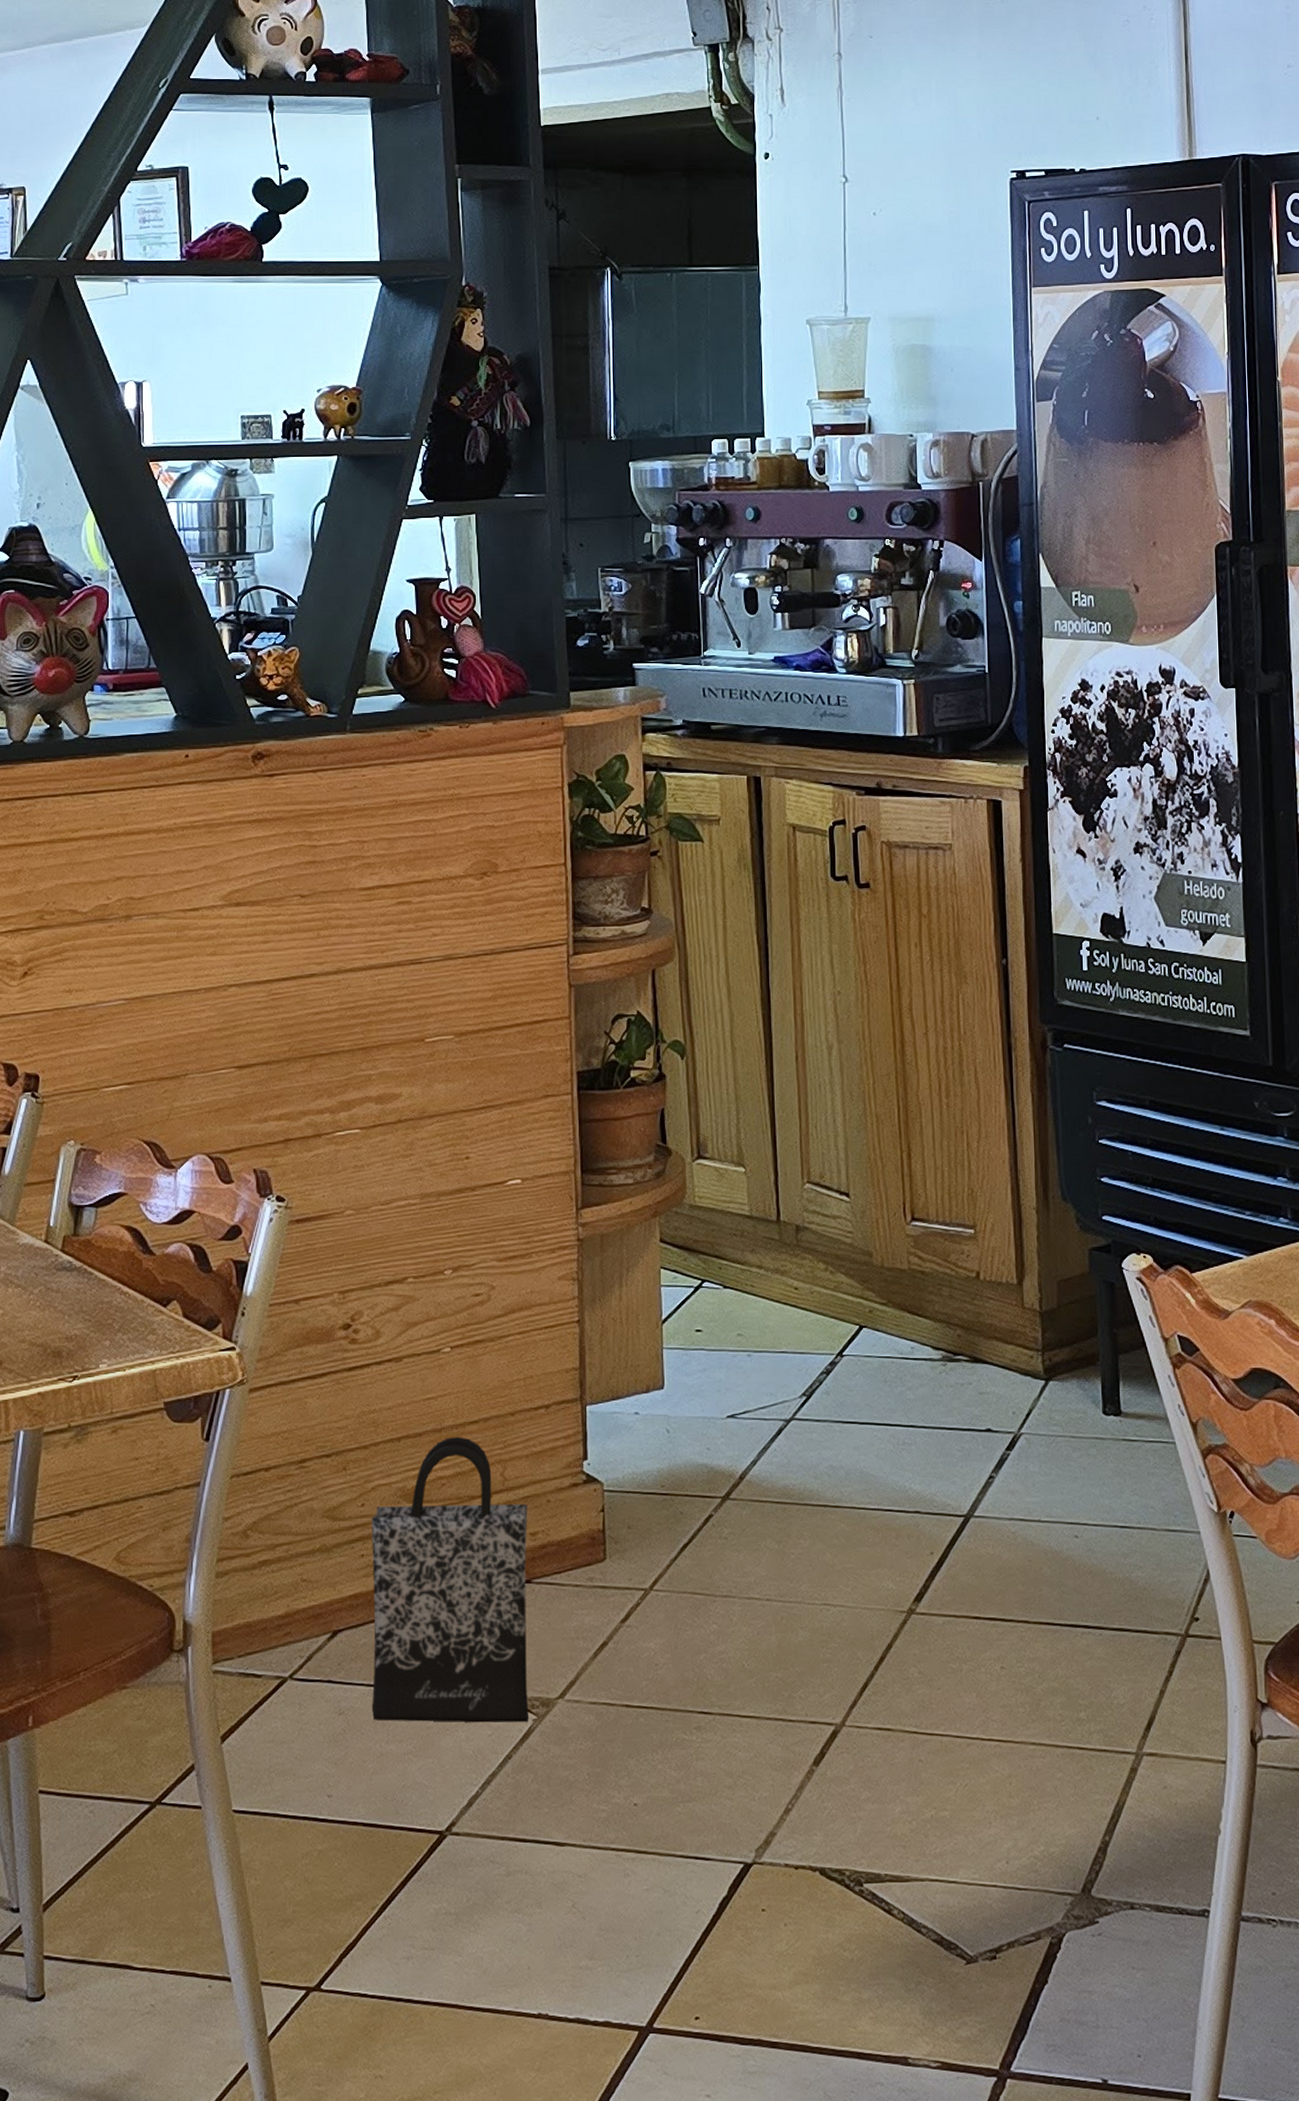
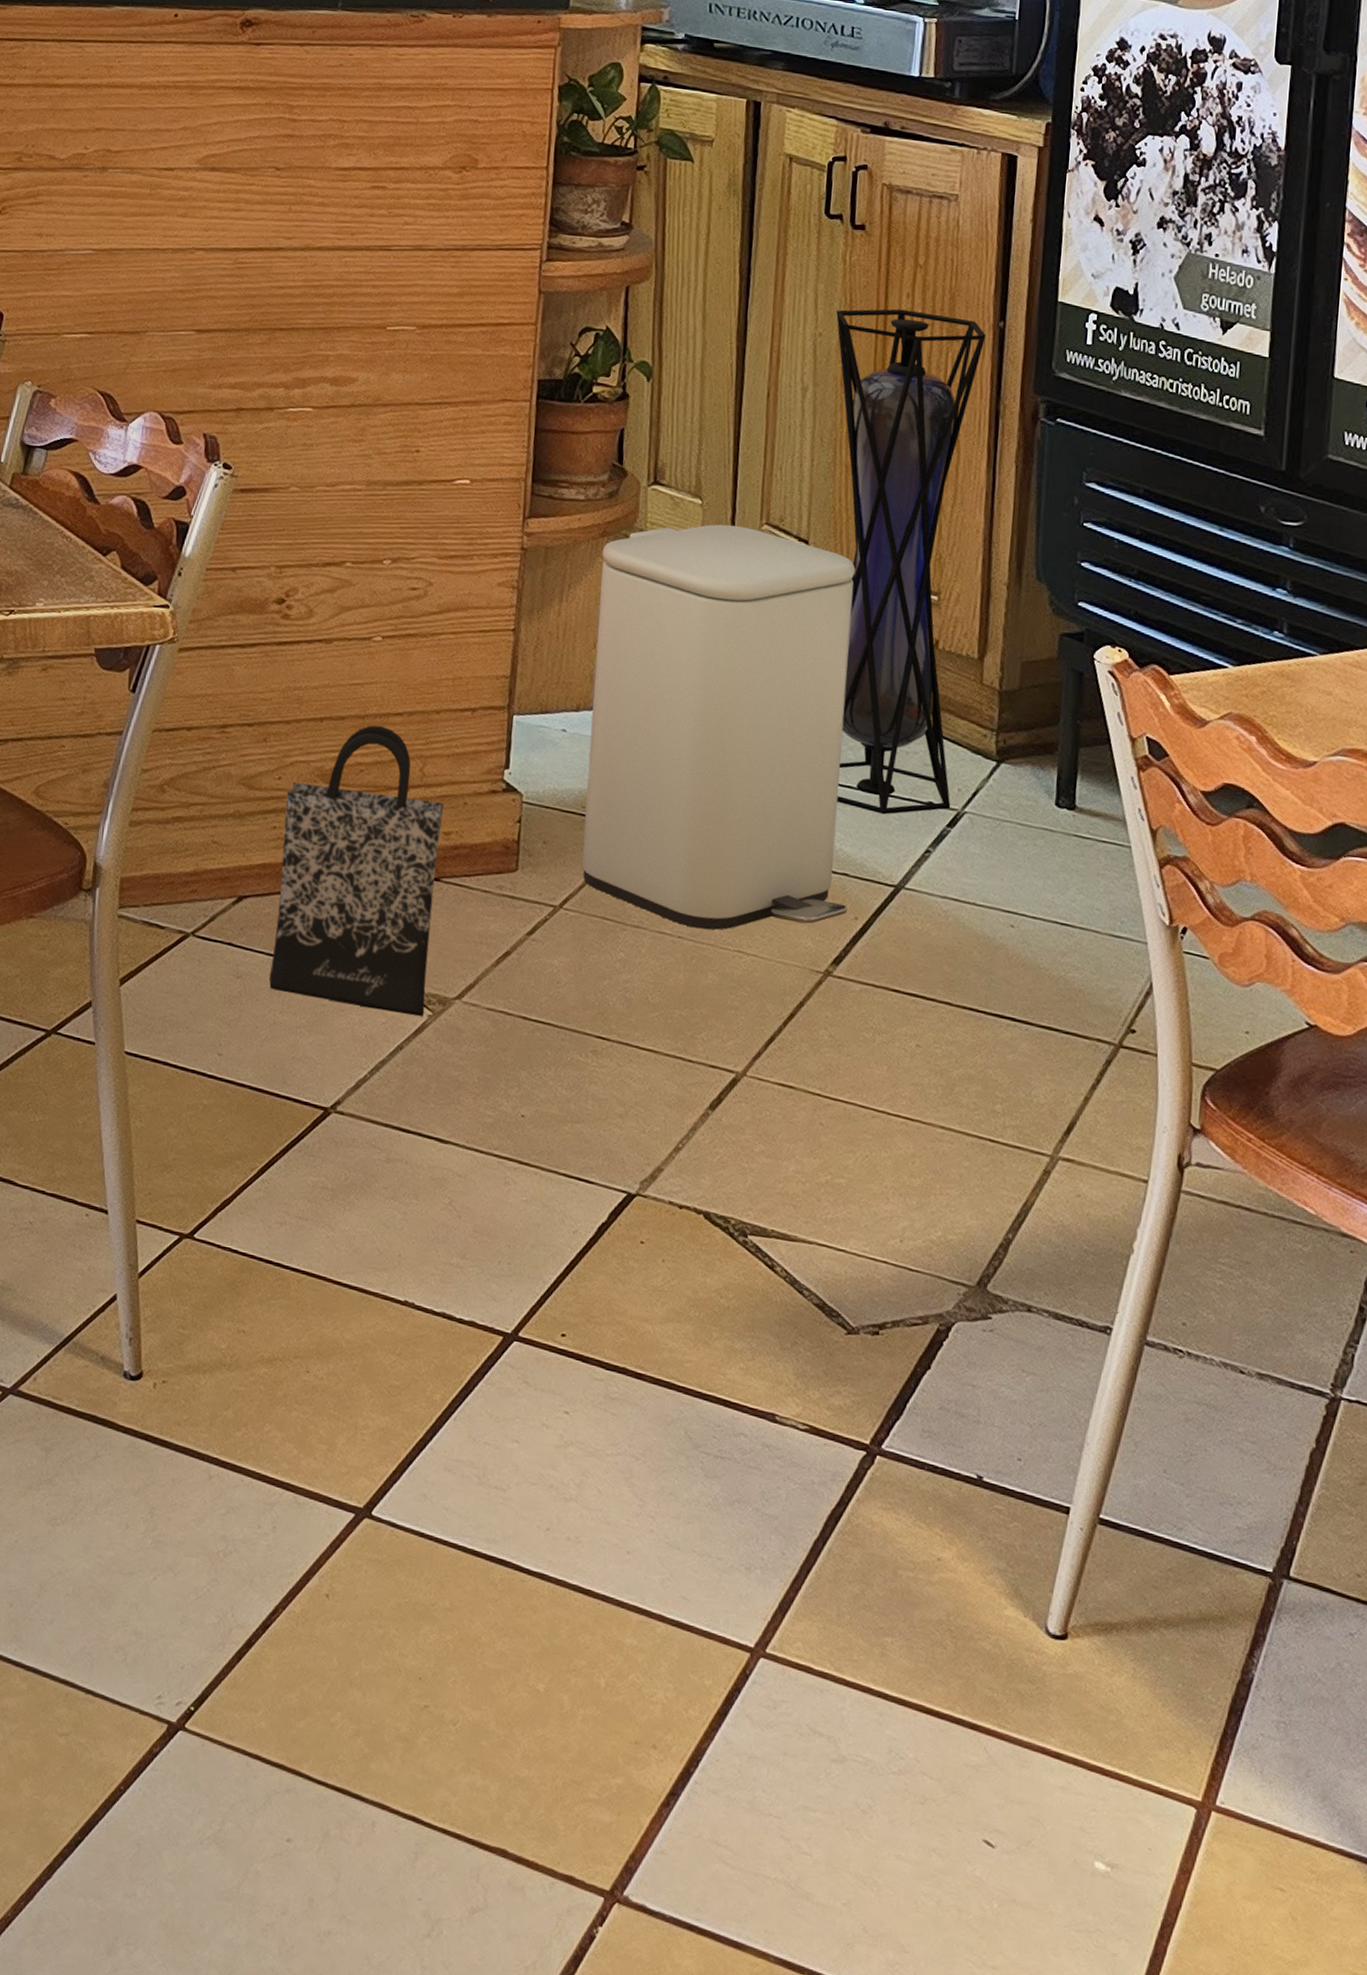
pedal bin: none [655,1188,923,1588] -> present [581,524,856,930]
lantern: none [852,959,1008,1448] -> present [836,308,986,815]

